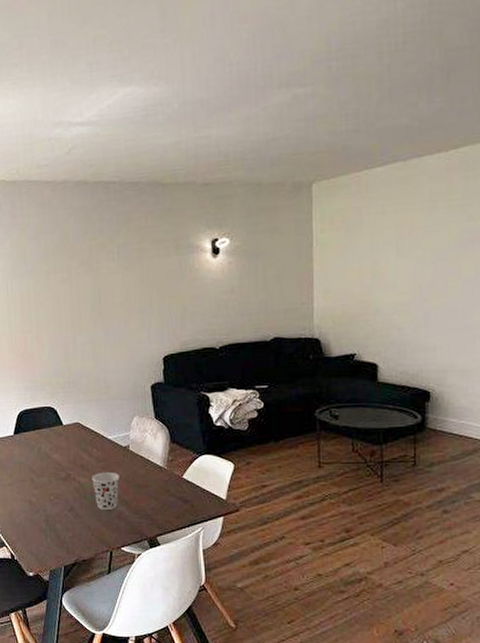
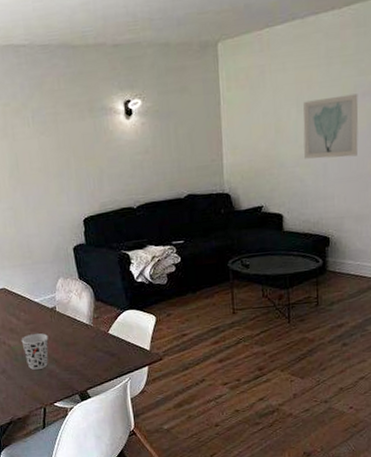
wall art: none [403,239,466,307] -> present [303,93,359,159]

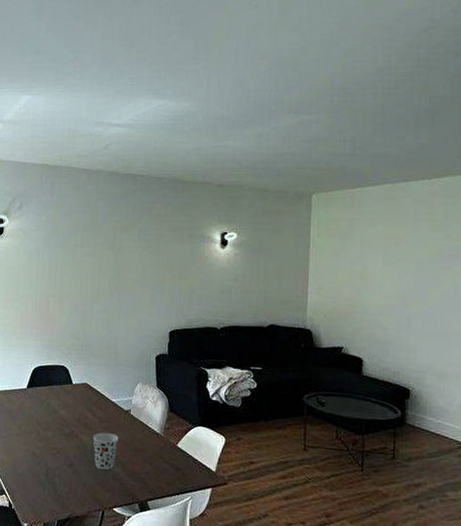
wall art: present [303,93,359,159] -> none [388,255,445,314]

